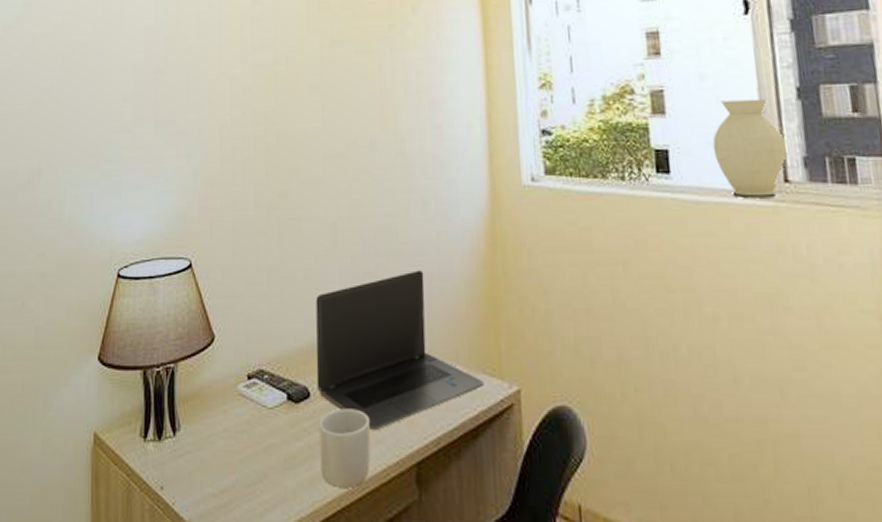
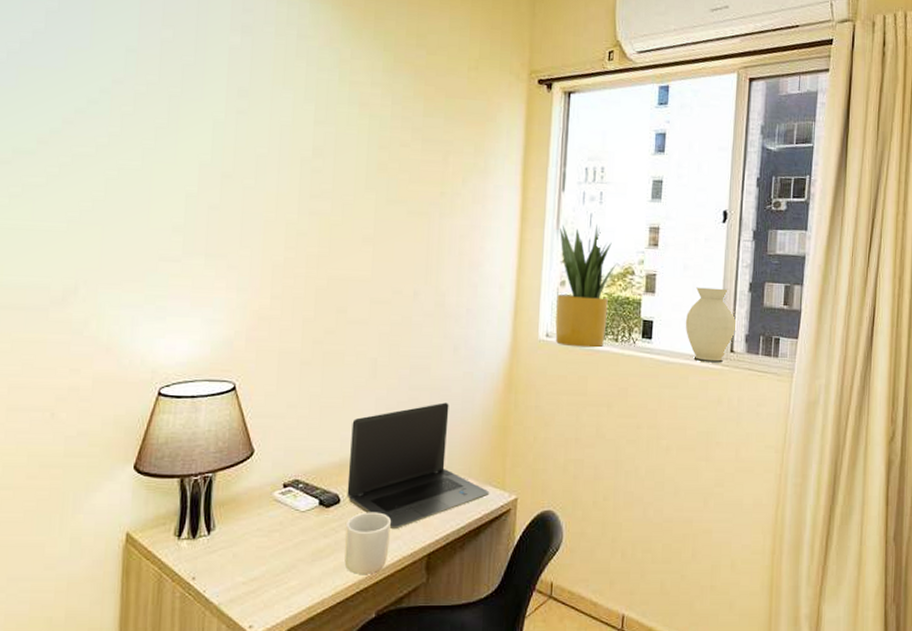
planter: none [532,38,612,191] -> present [555,224,619,348]

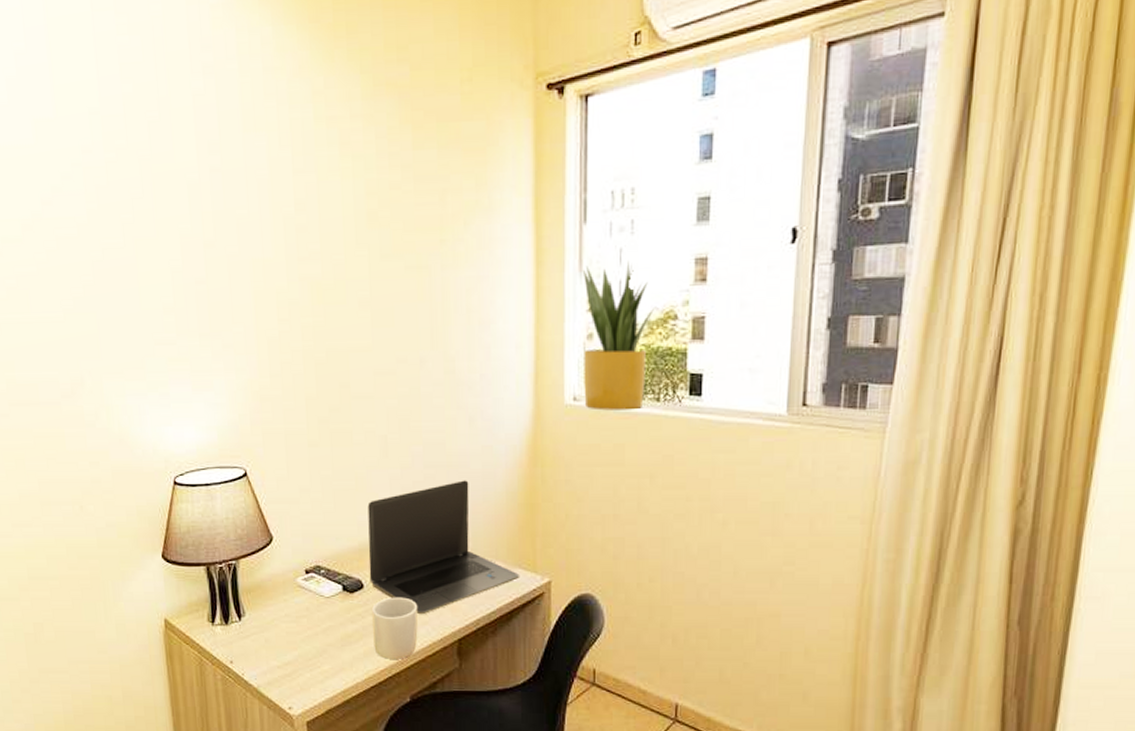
vase: present [685,287,738,363] -> none [743,327,812,420]

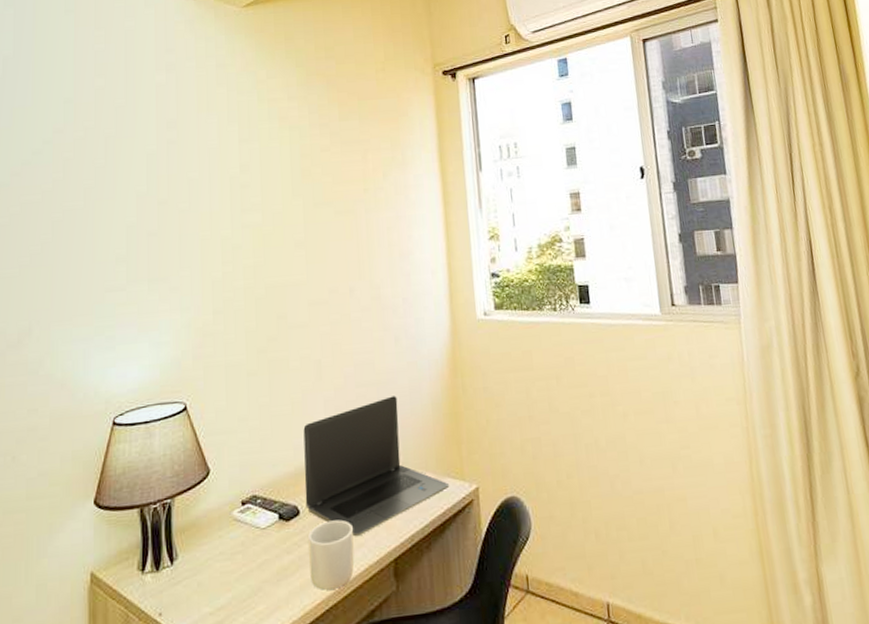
planter: present [584,261,657,411] -> none [483,198,545,323]

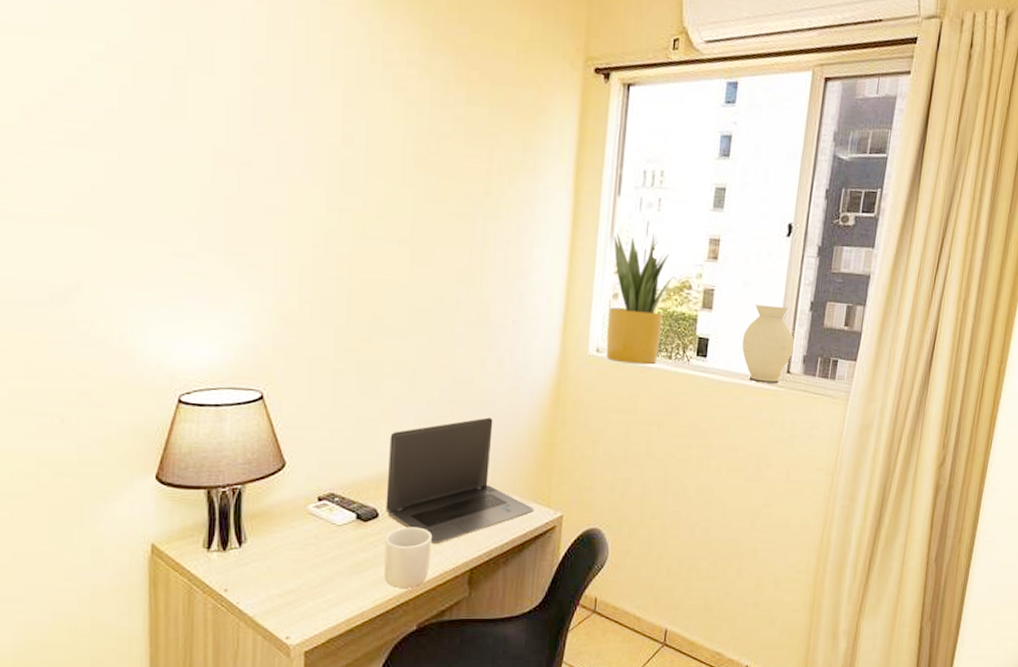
planter: none [483,198,545,323] -> present [606,233,675,365]
vase: none [620,242,675,320] -> present [742,304,796,384]

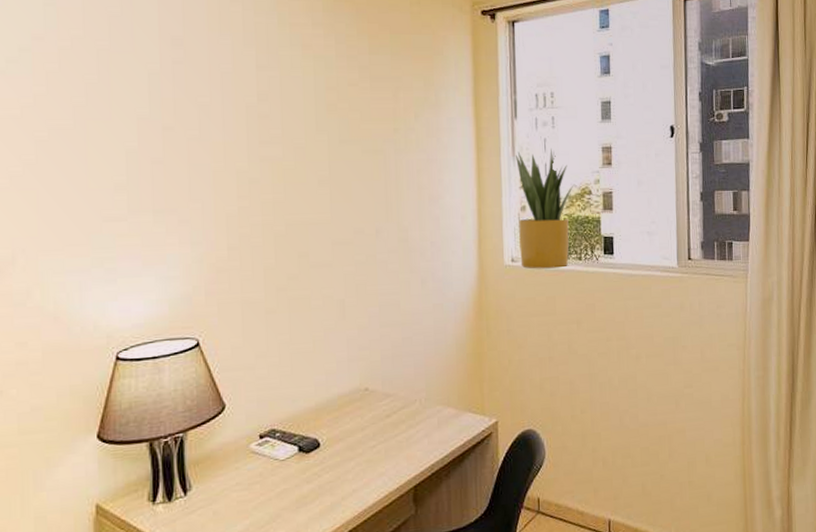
mug: present [383,527,433,588] -> none [327,451,375,515]
laptop computer: present [385,417,535,545] -> none [325,336,471,467]
vase: present [742,304,796,384] -> none [643,200,693,272]

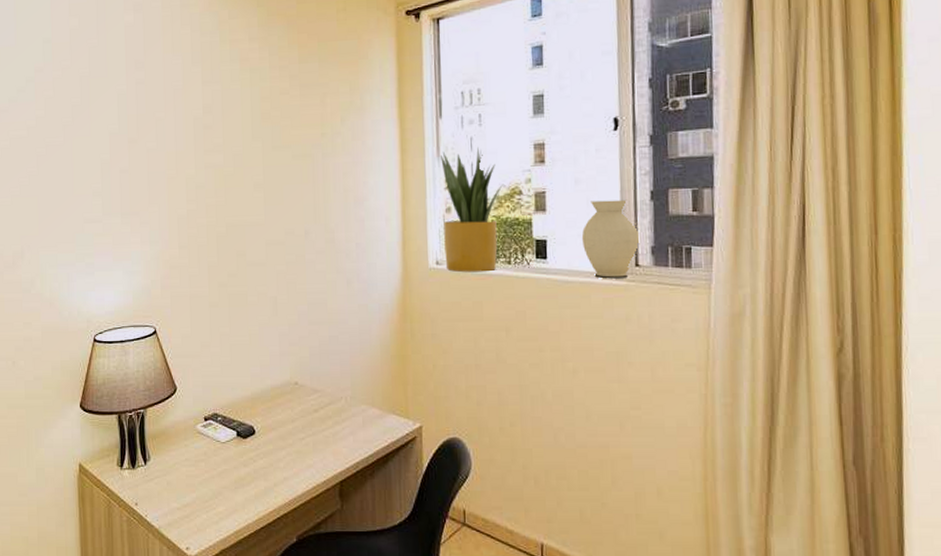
vase: none [643,200,693,272] -> present [581,199,641,279]

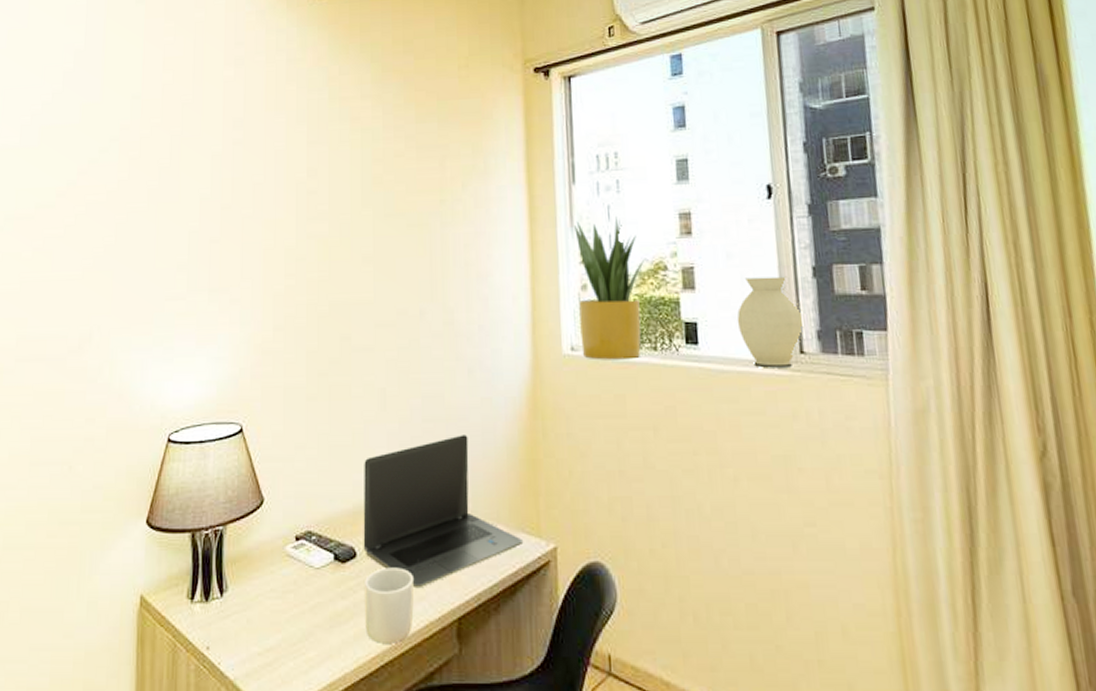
laptop computer: none [259,335,395,459] -> present [363,435,524,589]
mug: none [262,442,304,501] -> present [363,567,415,643]

